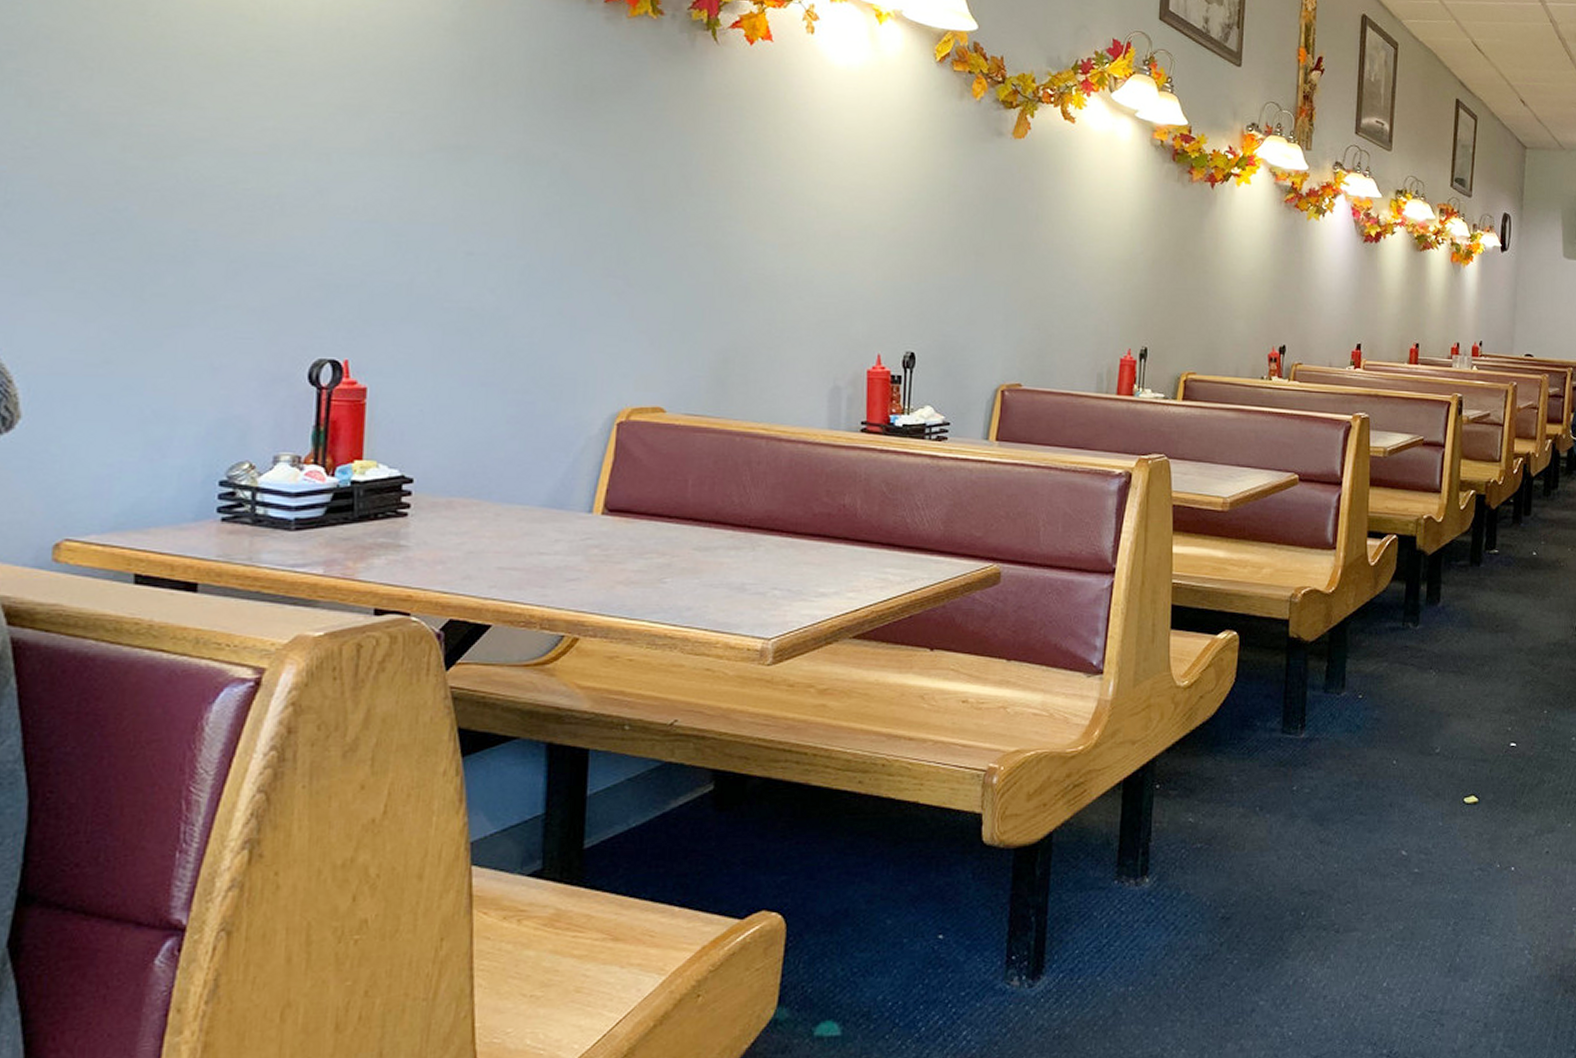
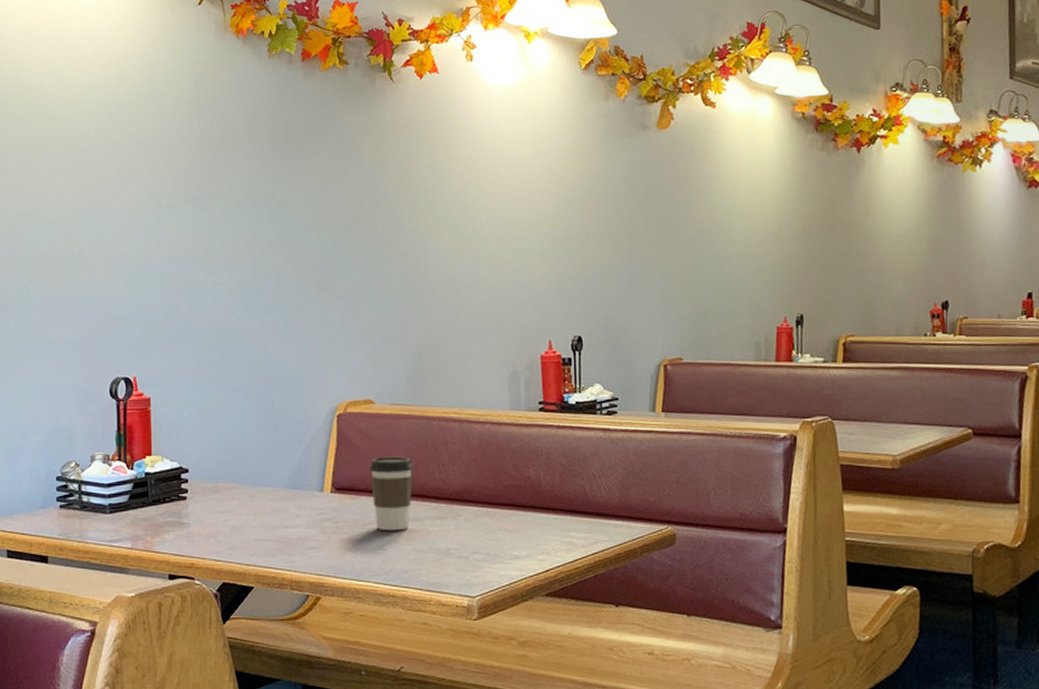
coffee cup: none [653,475,707,562] -> present [369,456,413,531]

